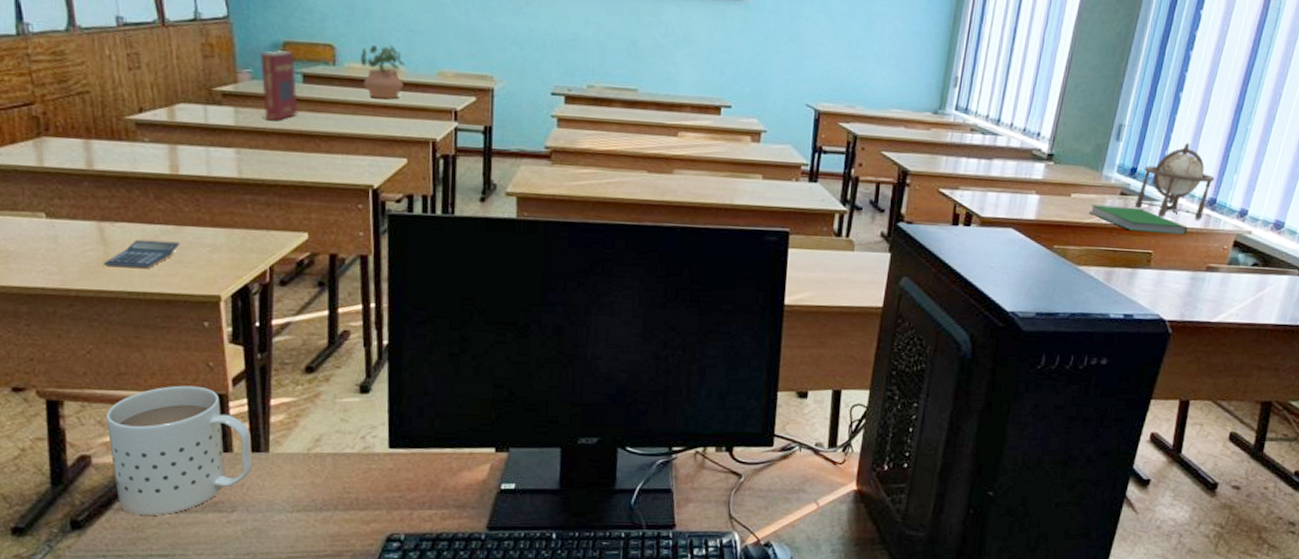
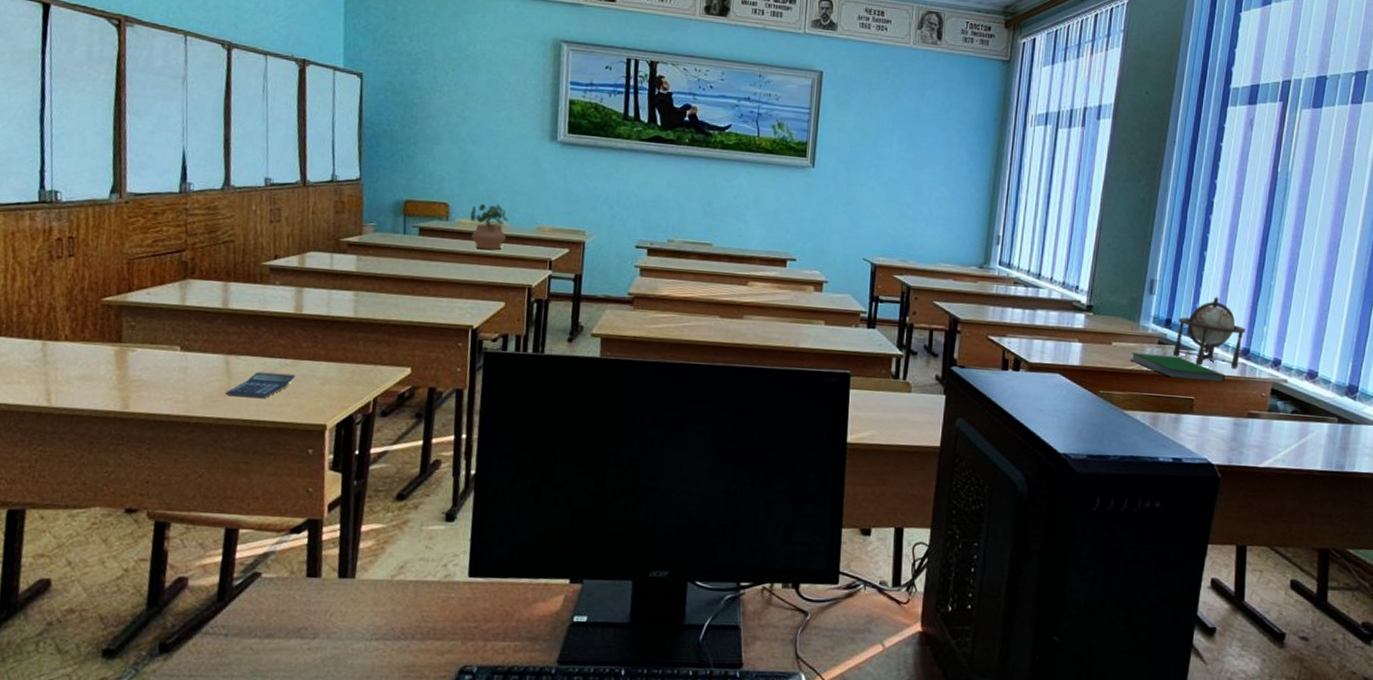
mug: present [106,385,253,516] -> none [206,510,340,641]
book: present [260,50,298,121] -> none [382,207,414,268]

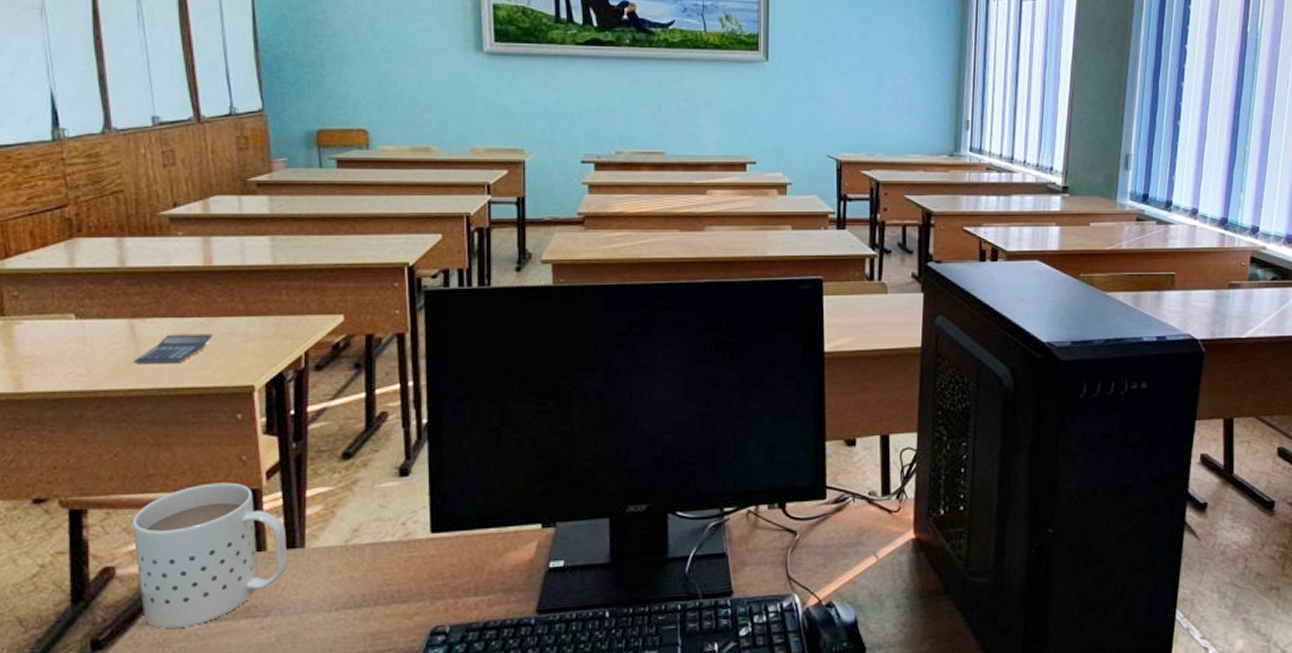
mug: none [206,510,340,641] -> present [133,482,288,628]
potted plant: present [470,203,509,250] -> none [393,127,437,178]
hardcover book: present [1131,352,1226,383] -> none [1109,232,1205,255]
globe: present [1172,296,1246,369] -> none [1151,166,1223,240]

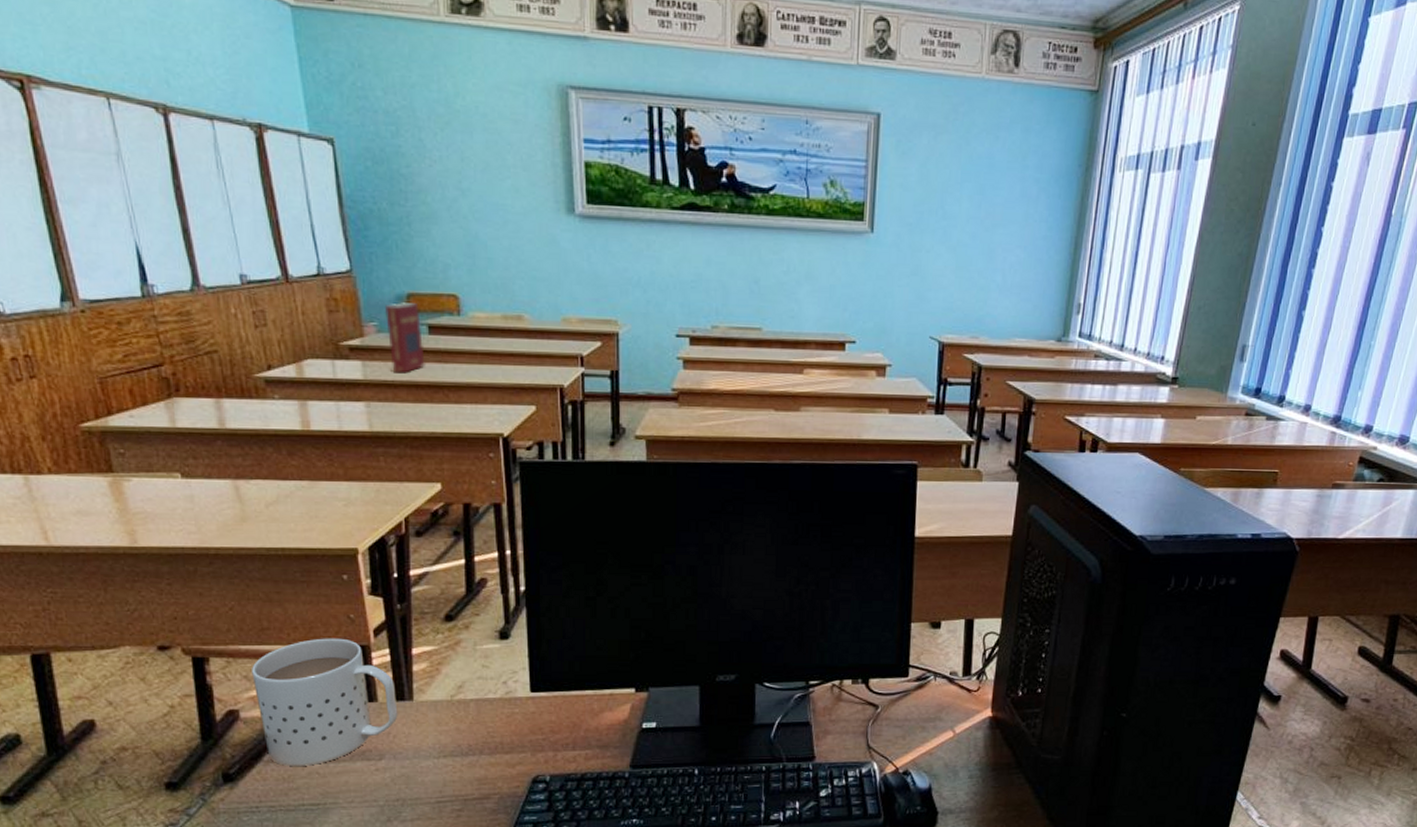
calculator: present [133,334,214,364] -> none [240,496,316,525]
book: none [295,138,332,207] -> present [385,303,425,374]

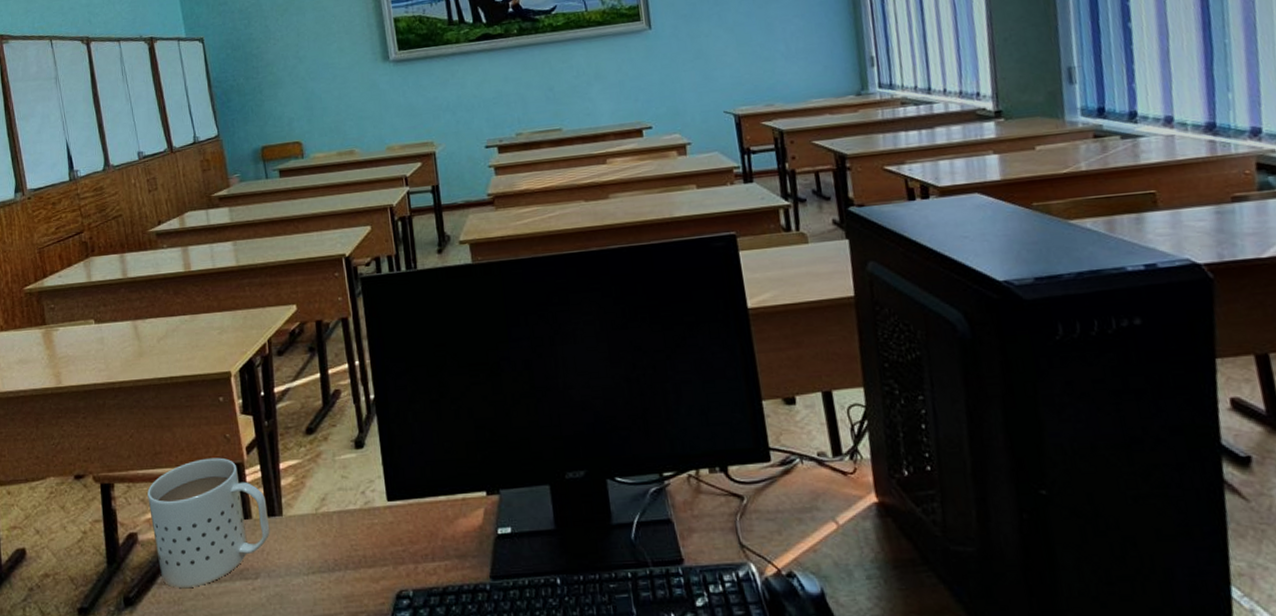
book: present [385,303,425,374] -> none [245,153,278,214]

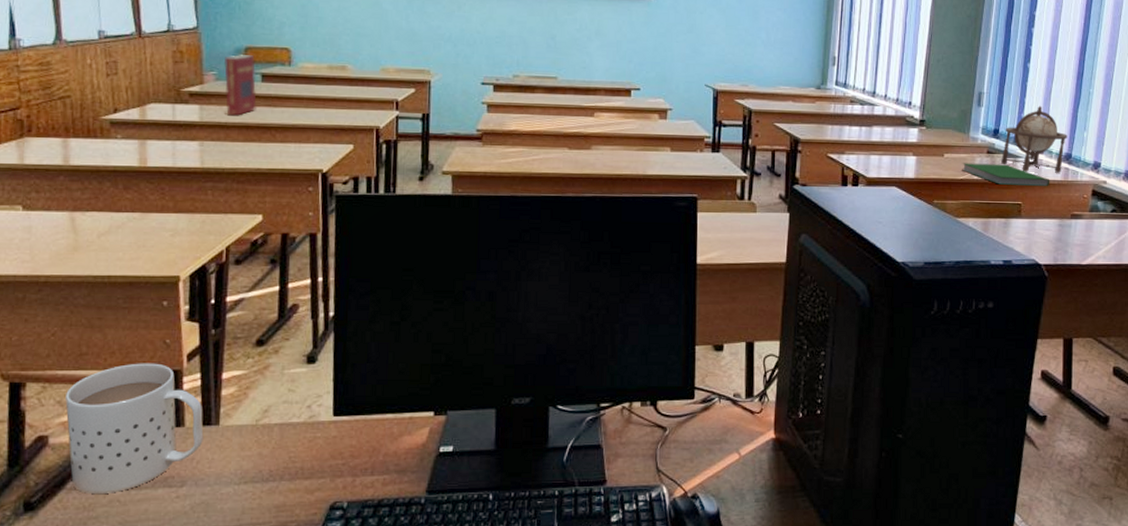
book: none [245,153,278,214] -> present [224,55,257,116]
hardcover book: none [1062,147,1192,173] -> present [962,163,1050,187]
globe: none [1113,70,1207,153] -> present [1000,105,1067,173]

